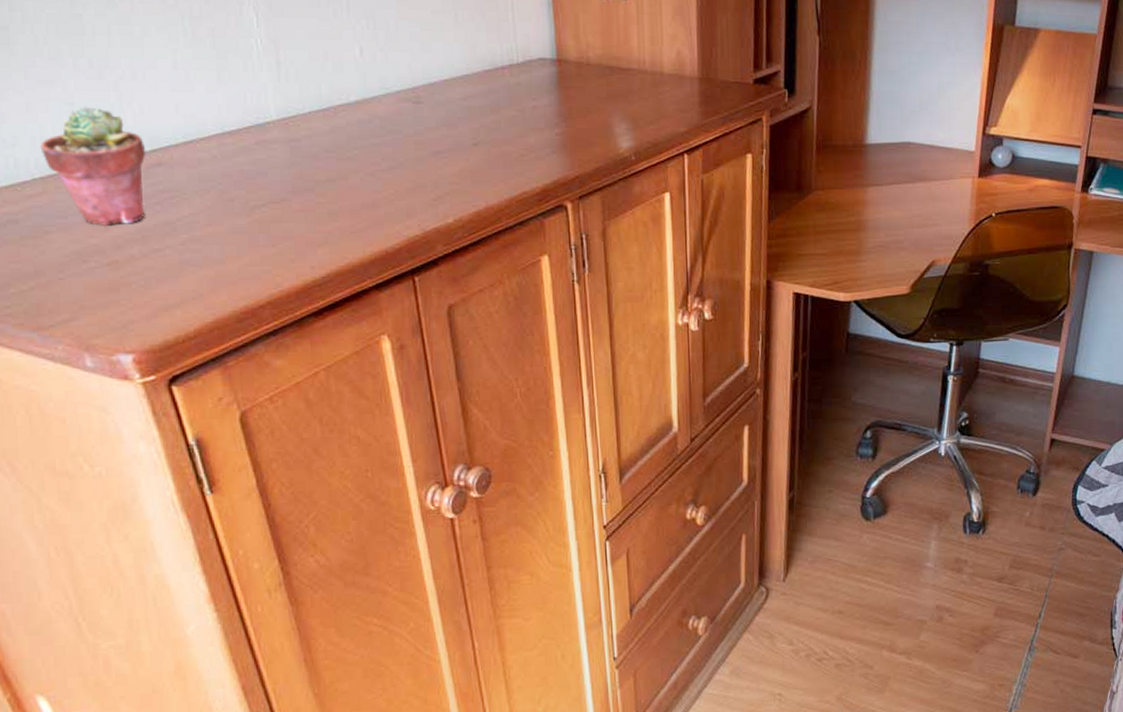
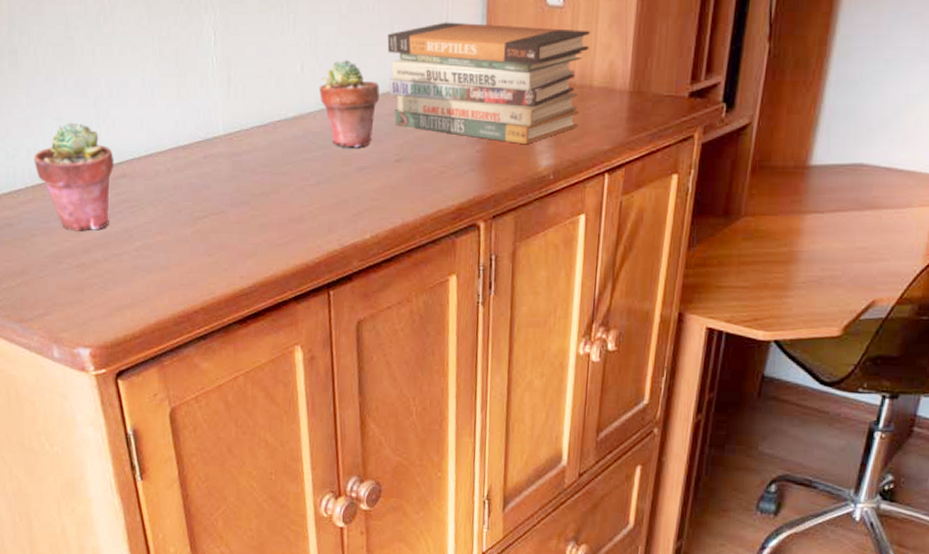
potted succulent: none [382,44,449,132] -> present [318,60,380,148]
book stack: none [452,9,657,127] -> present [387,22,591,144]

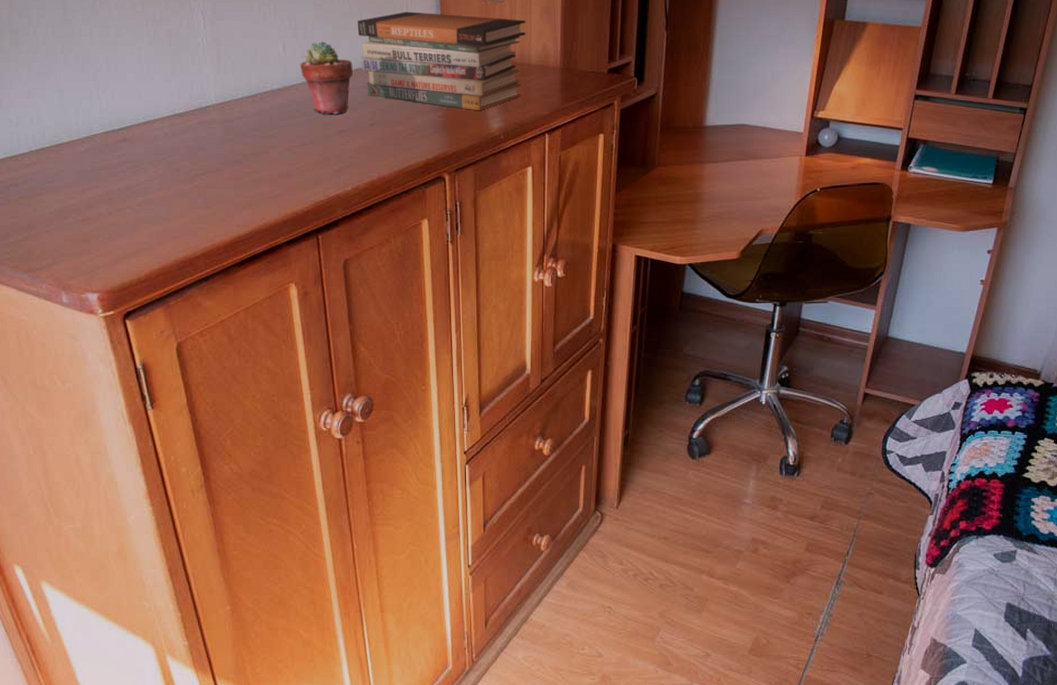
potted succulent: present [33,121,115,231] -> none [36,92,115,189]

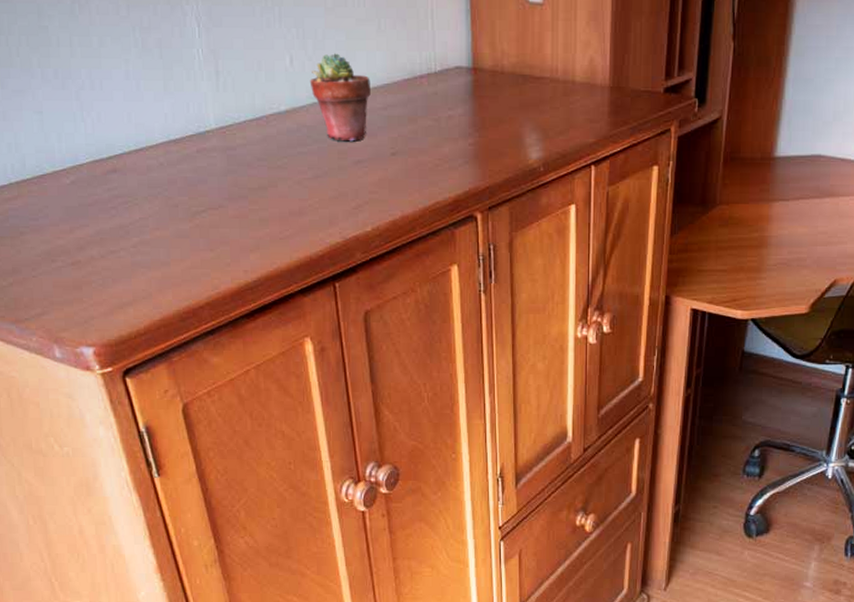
book stack: present [357,11,526,110] -> none [375,17,570,137]

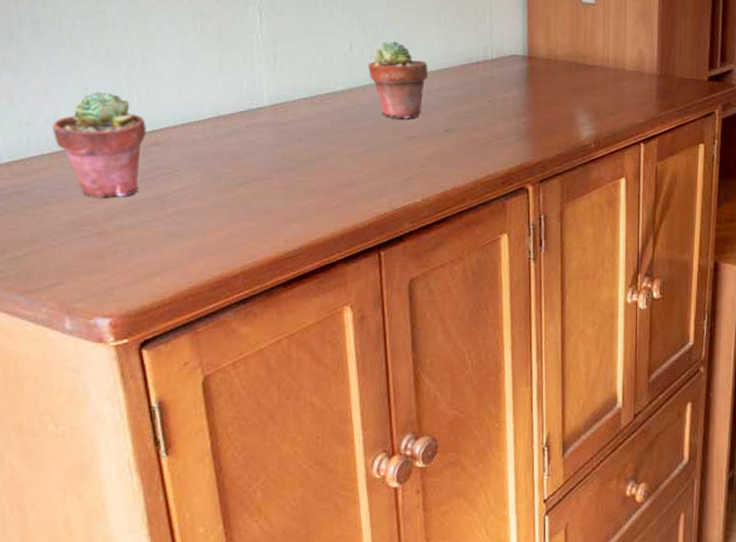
potted succulent: none [15,114,104,228] -> present [52,90,147,198]

